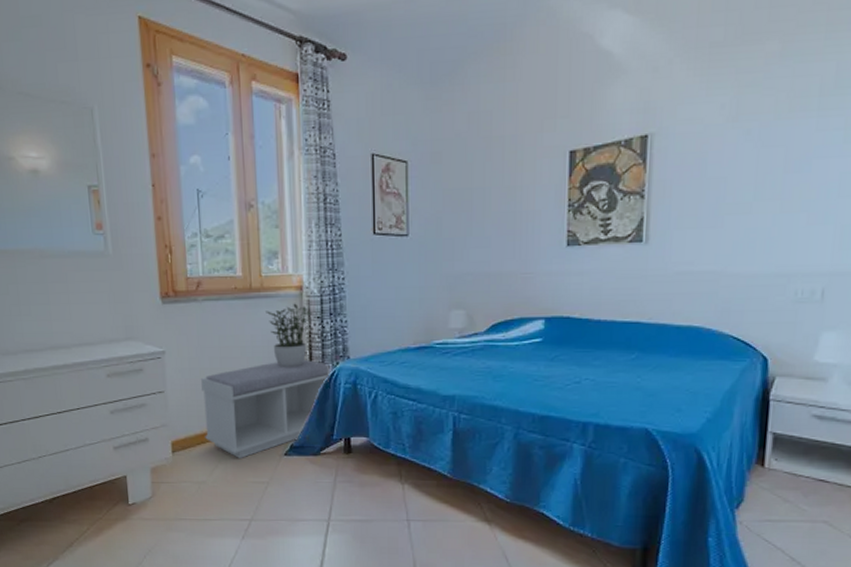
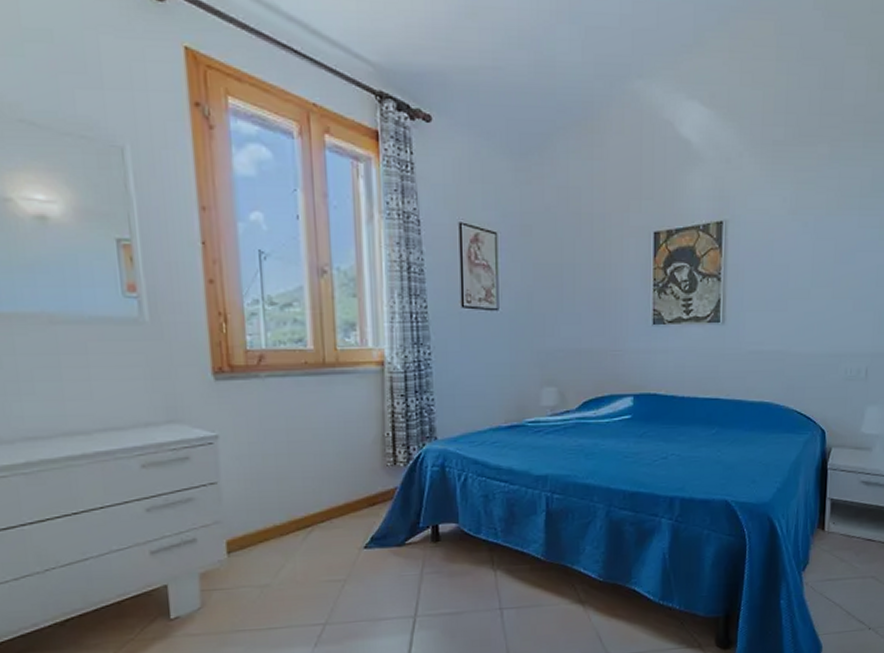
bench: present [201,360,330,458] -> none [264,442,416,555]
potted plant: present [266,303,313,367] -> none [342,380,396,451]

